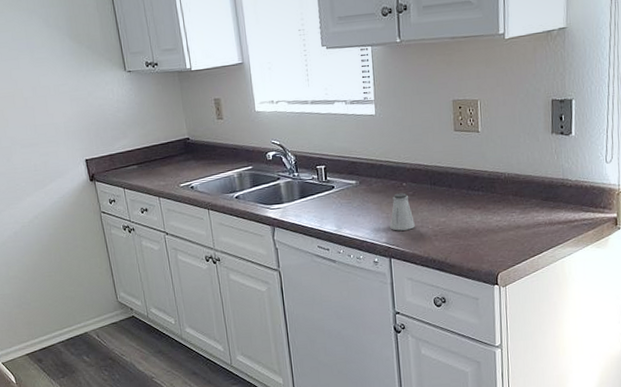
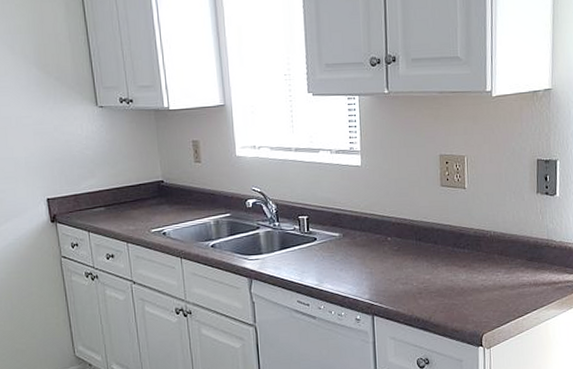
saltshaker: present [390,193,415,231] -> none [373,247,399,287]

